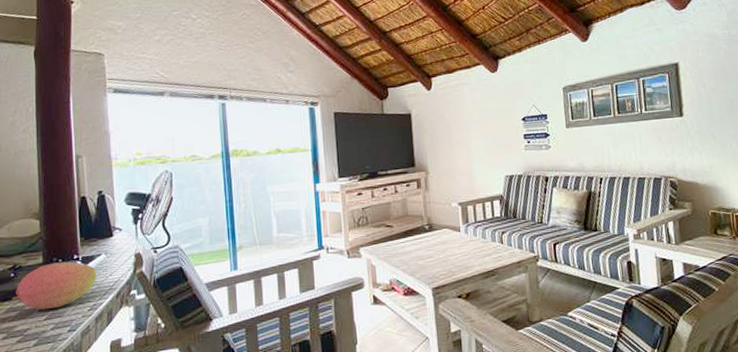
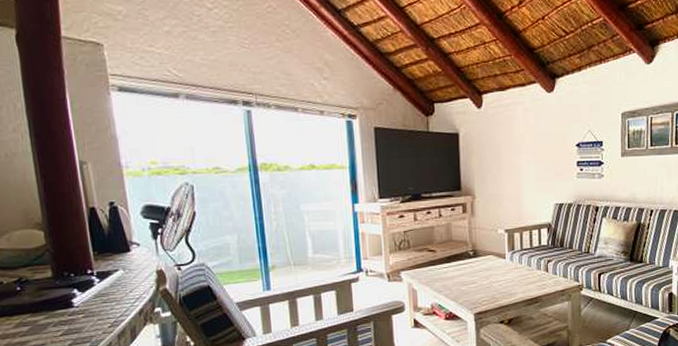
fruit: present [11,261,97,310] -> none [20,276,116,326]

